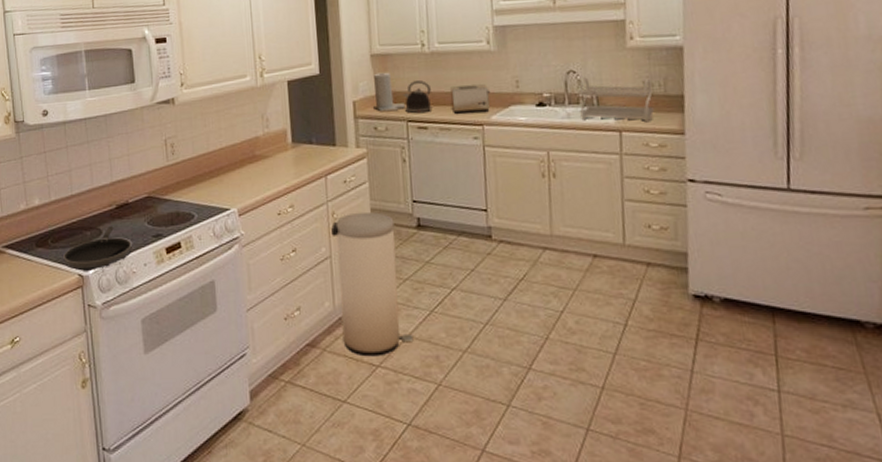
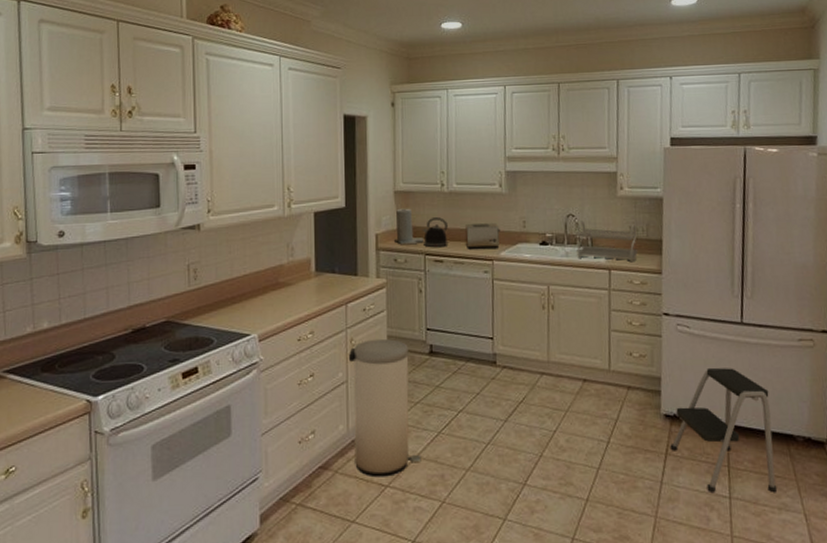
frying pan: present [63,226,132,270] -> none [71,351,146,395]
step stool: none [701,241,841,386] -> present [670,367,778,492]

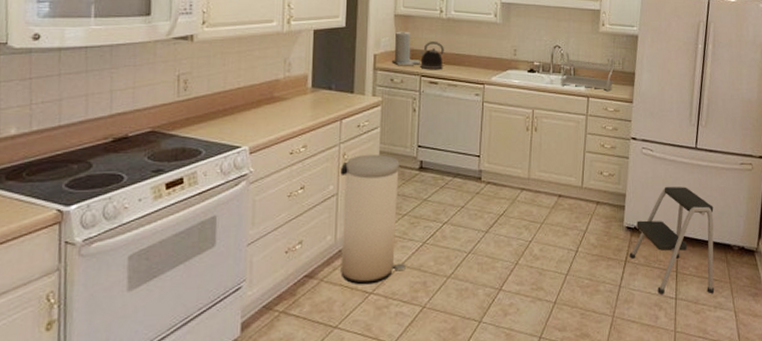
toaster: present [464,223,500,249] -> none [459,48,493,74]

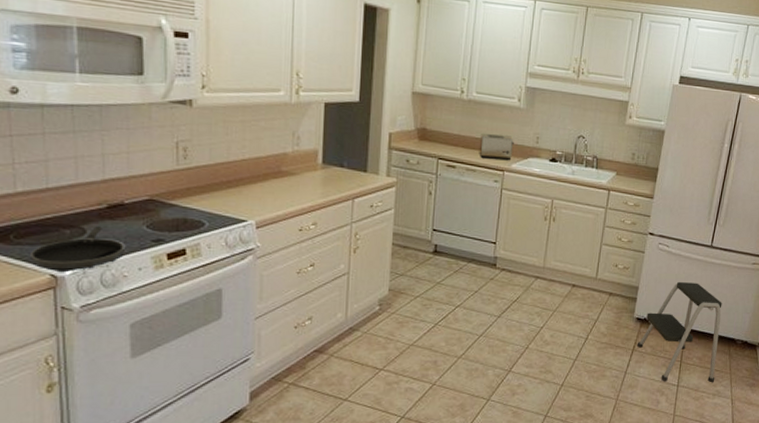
frying pan: none [40,160,127,205] -> present [31,226,125,270]
pedal bin: present [341,154,406,285] -> none [351,235,417,362]
paper towel: present [392,31,420,66] -> none [408,110,438,148]
kettle: present [419,42,444,70] -> none [437,123,464,154]
toaster: none [459,48,493,74] -> present [479,133,514,161]
dish rack: present [560,52,614,92] -> none [582,143,638,186]

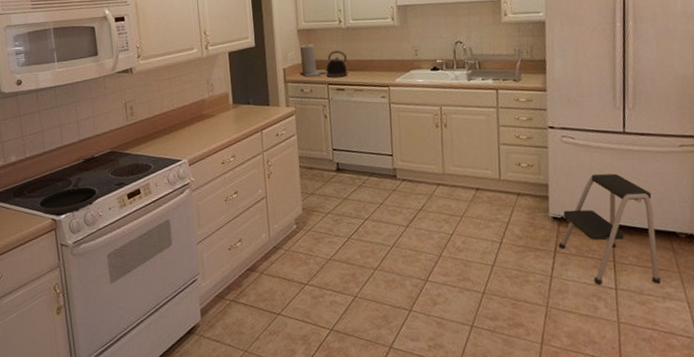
paper towel: none [408,110,438,148] -> present [300,44,326,77]
kettle: none [437,123,464,154] -> present [324,51,348,78]
toaster: present [479,133,514,161] -> none [362,53,395,78]
dish rack: none [582,143,638,186] -> present [464,46,523,82]

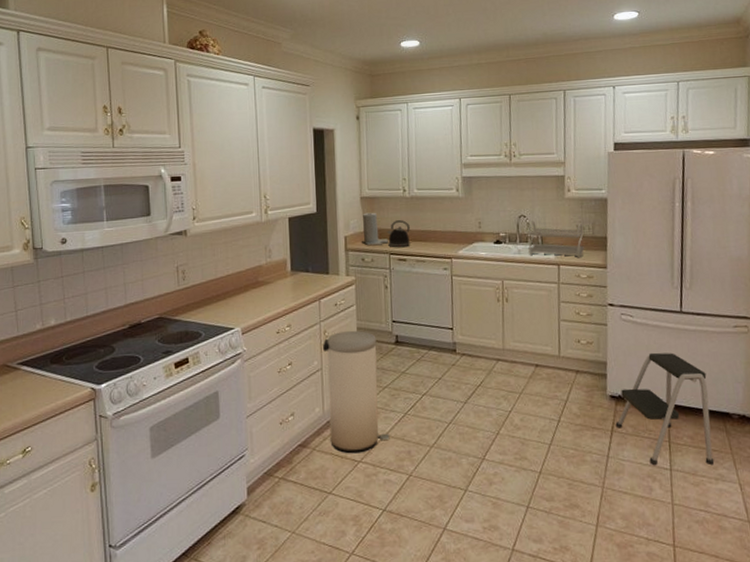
frying pan: present [38,177,98,215] -> none [77,344,143,384]
pedal bin: none [266,159,335,277] -> present [323,330,390,454]

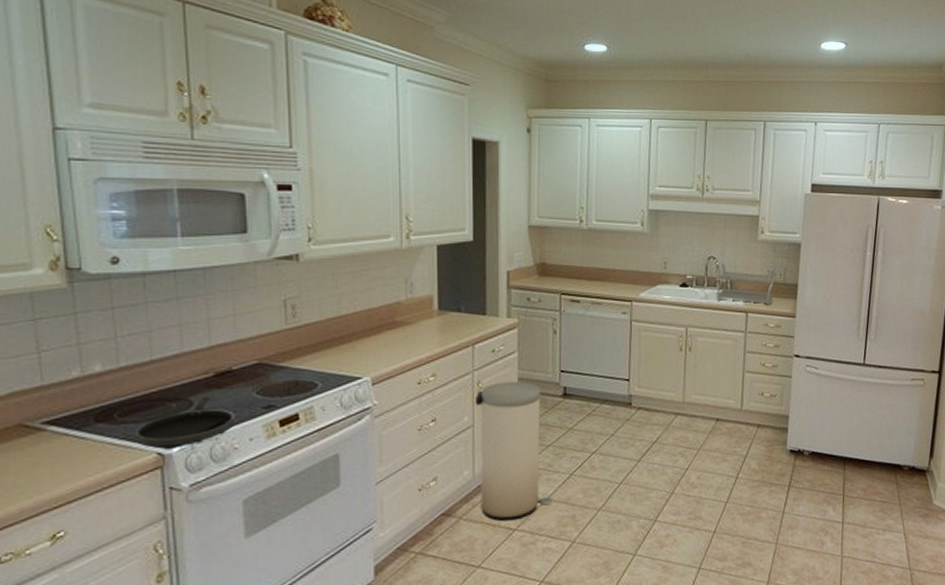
frying pan: none [77,344,143,384] -> present [136,396,234,448]
paper towel: present [362,212,388,246] -> none [528,244,560,284]
kettle: present [386,220,411,248] -> none [558,255,586,287]
step stool: present [615,352,715,465] -> none [793,405,884,519]

